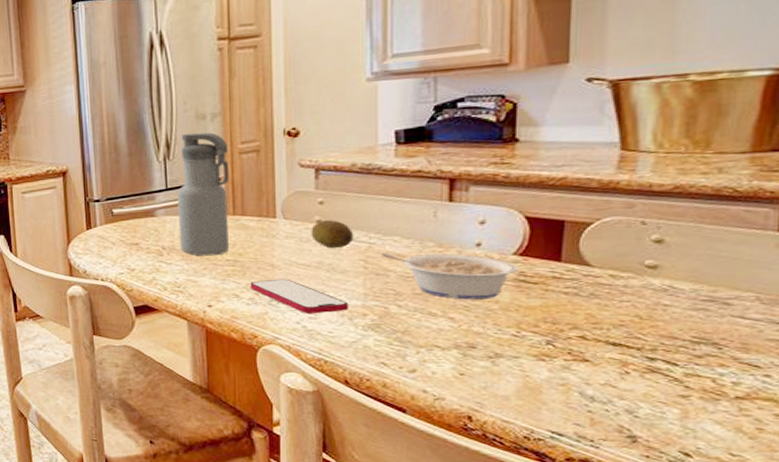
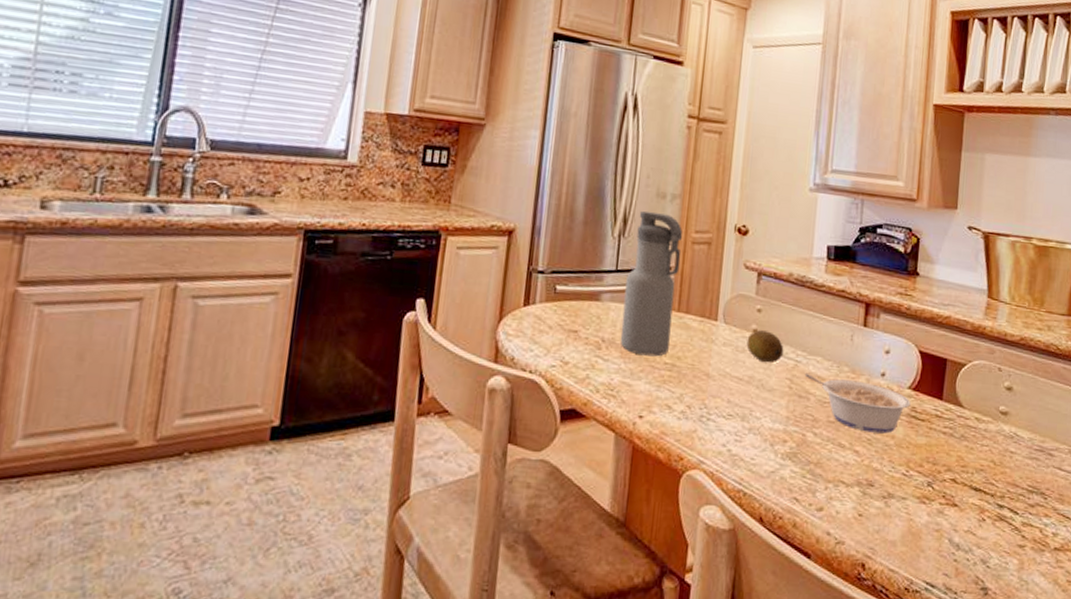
smartphone: present [250,278,348,314] -> none [683,391,772,436]

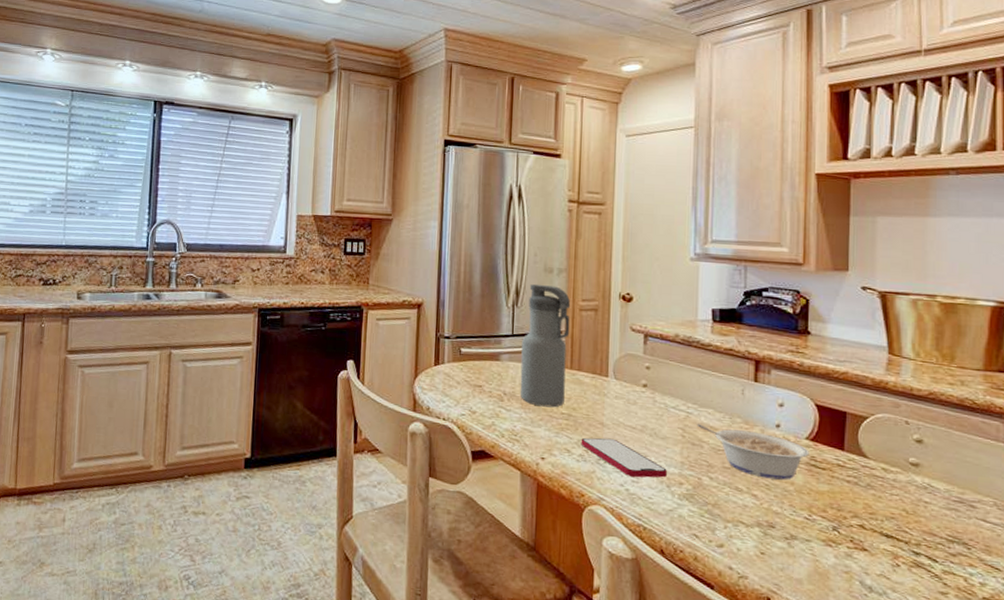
smartphone: none [683,391,772,436] -> present [581,437,667,478]
fruit: present [746,330,784,364] -> none [638,385,675,415]

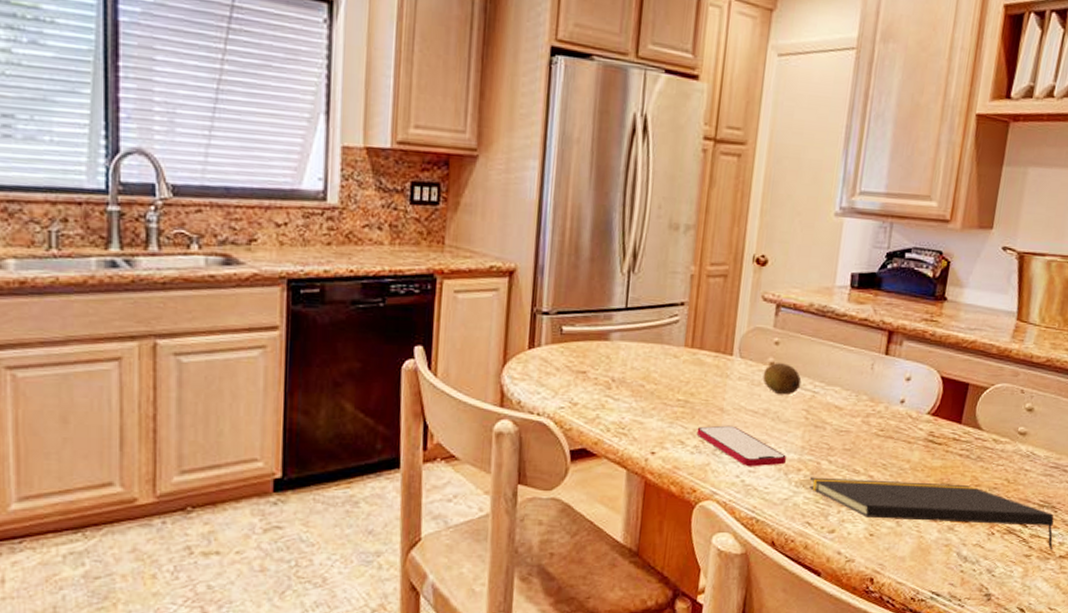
water bottle: present [520,284,571,408] -> none [631,244,697,394]
fruit: none [638,385,675,415] -> present [762,363,802,396]
notepad: none [692,491,974,591] -> present [809,477,1054,550]
legume: present [697,424,809,480] -> none [822,404,929,458]

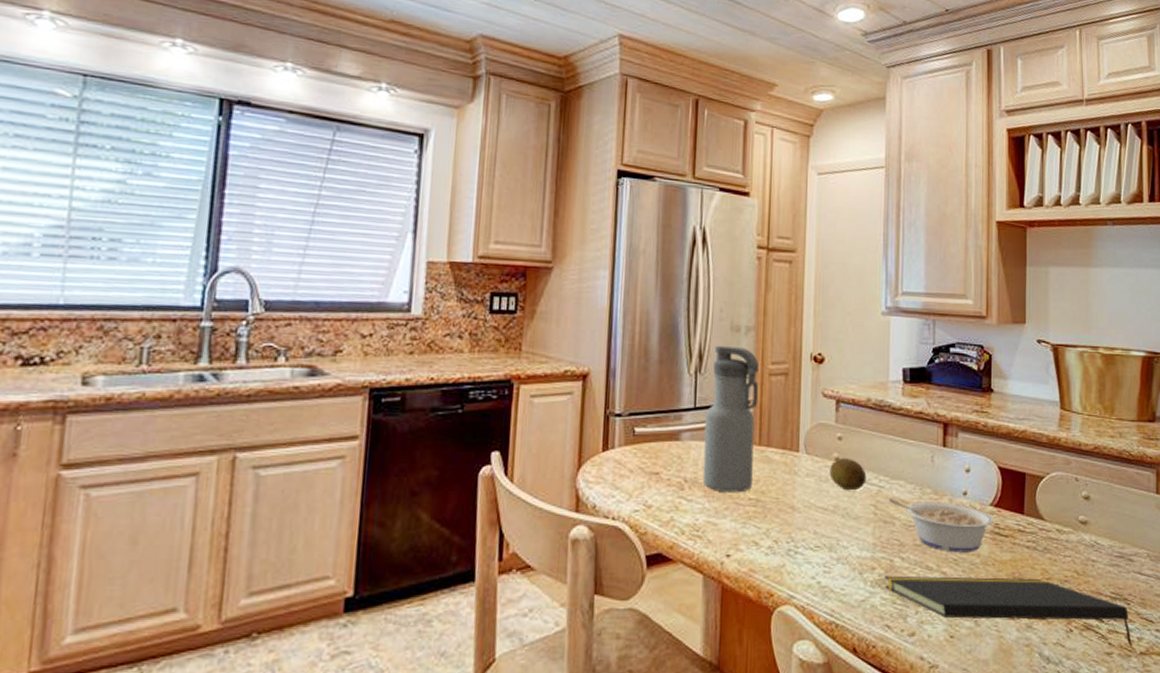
water bottle: none [631,244,697,394] -> present [702,345,760,493]
smartphone: present [696,425,786,467] -> none [770,524,859,567]
legume: none [822,404,929,458] -> present [888,499,993,553]

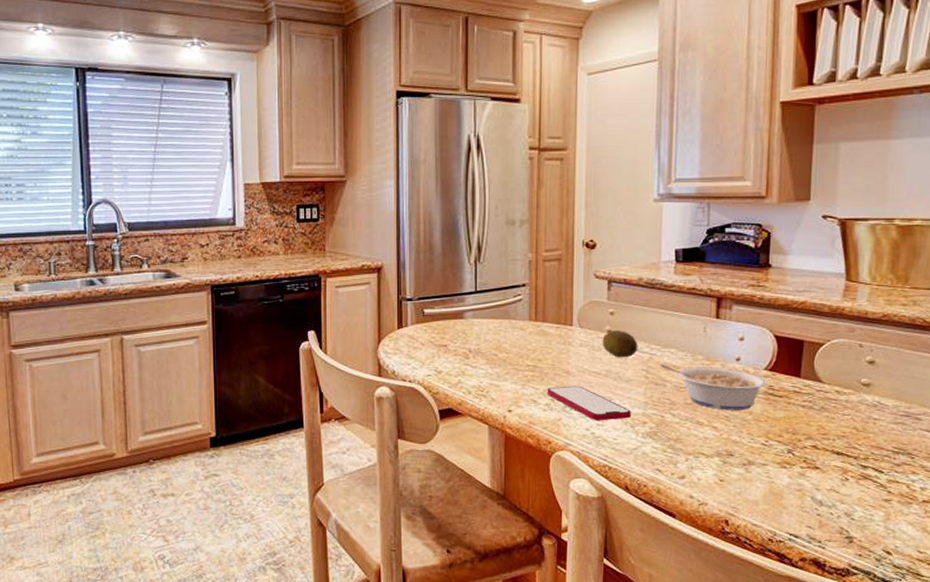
water bottle: present [702,345,760,493] -> none [485,237,534,361]
smartphone: none [770,524,859,567] -> present [547,385,631,421]
notepad: present [884,575,1133,647] -> none [655,429,915,495]

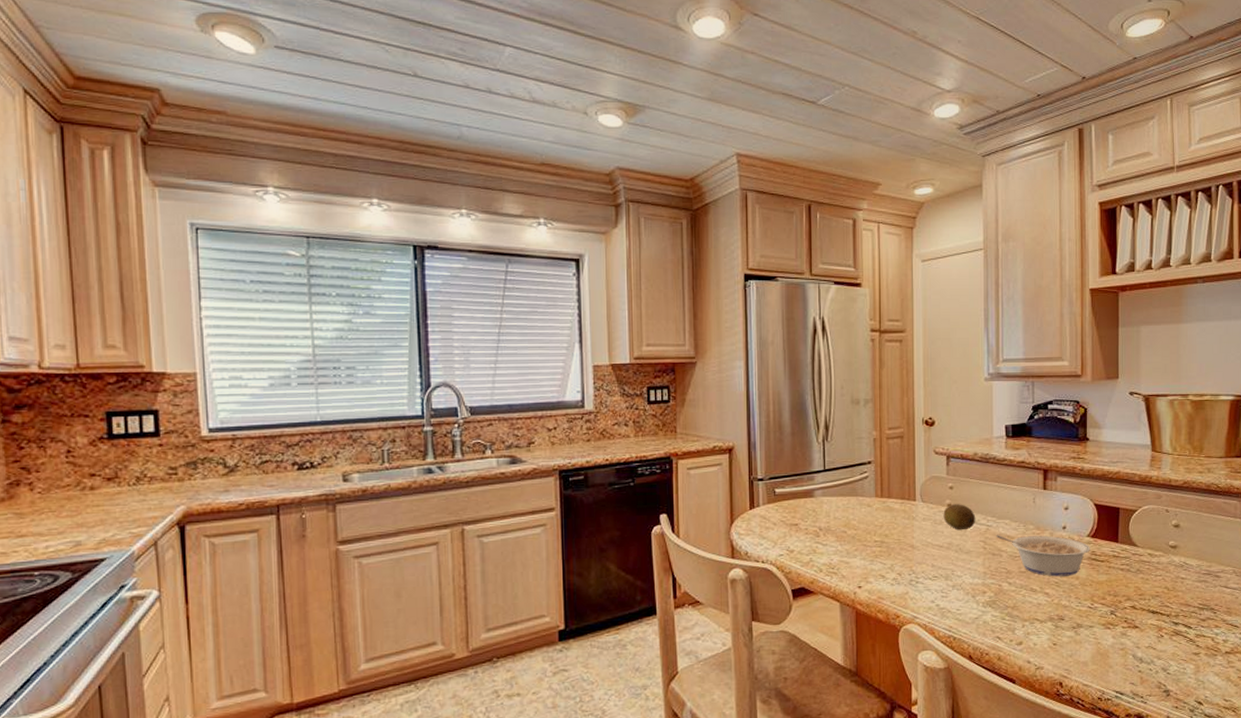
smartphone: present [547,385,631,421] -> none [894,559,972,593]

